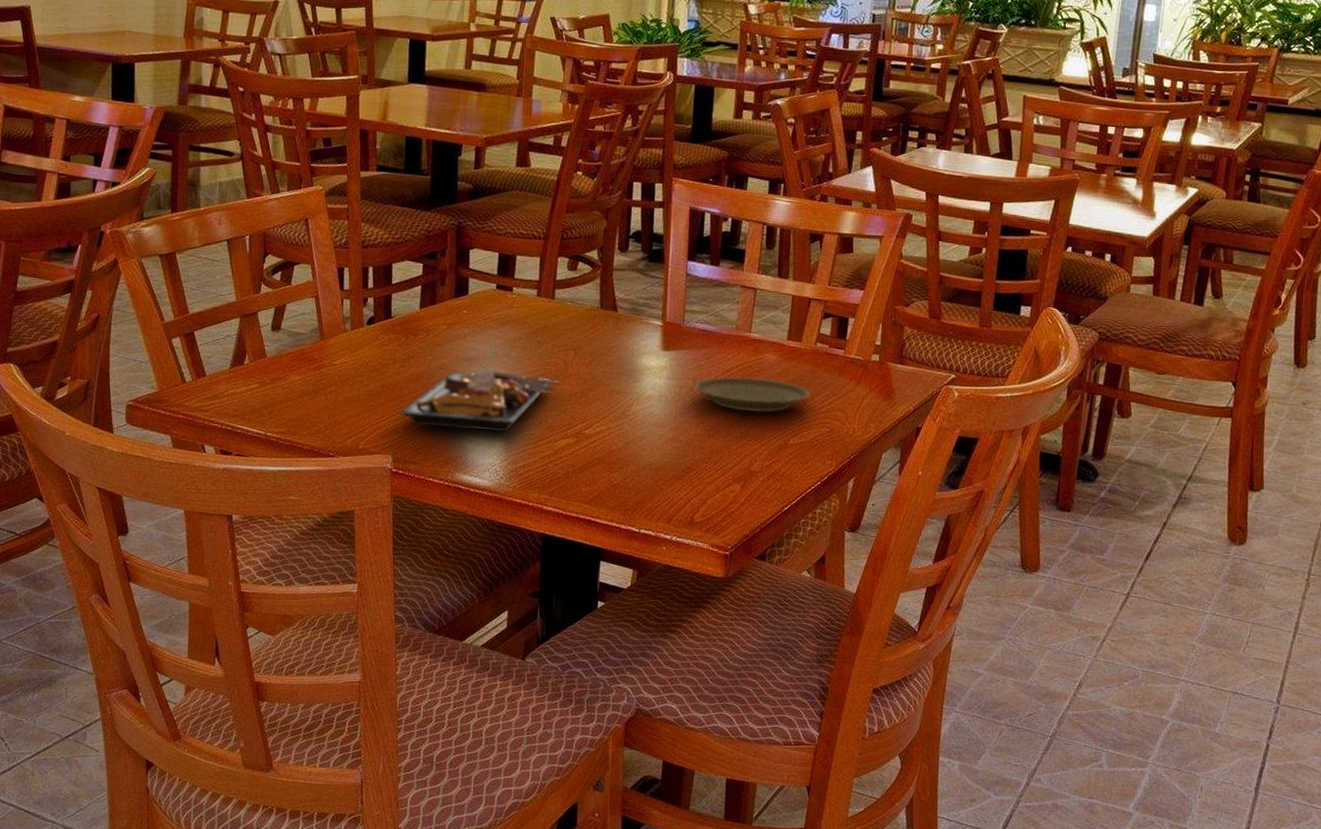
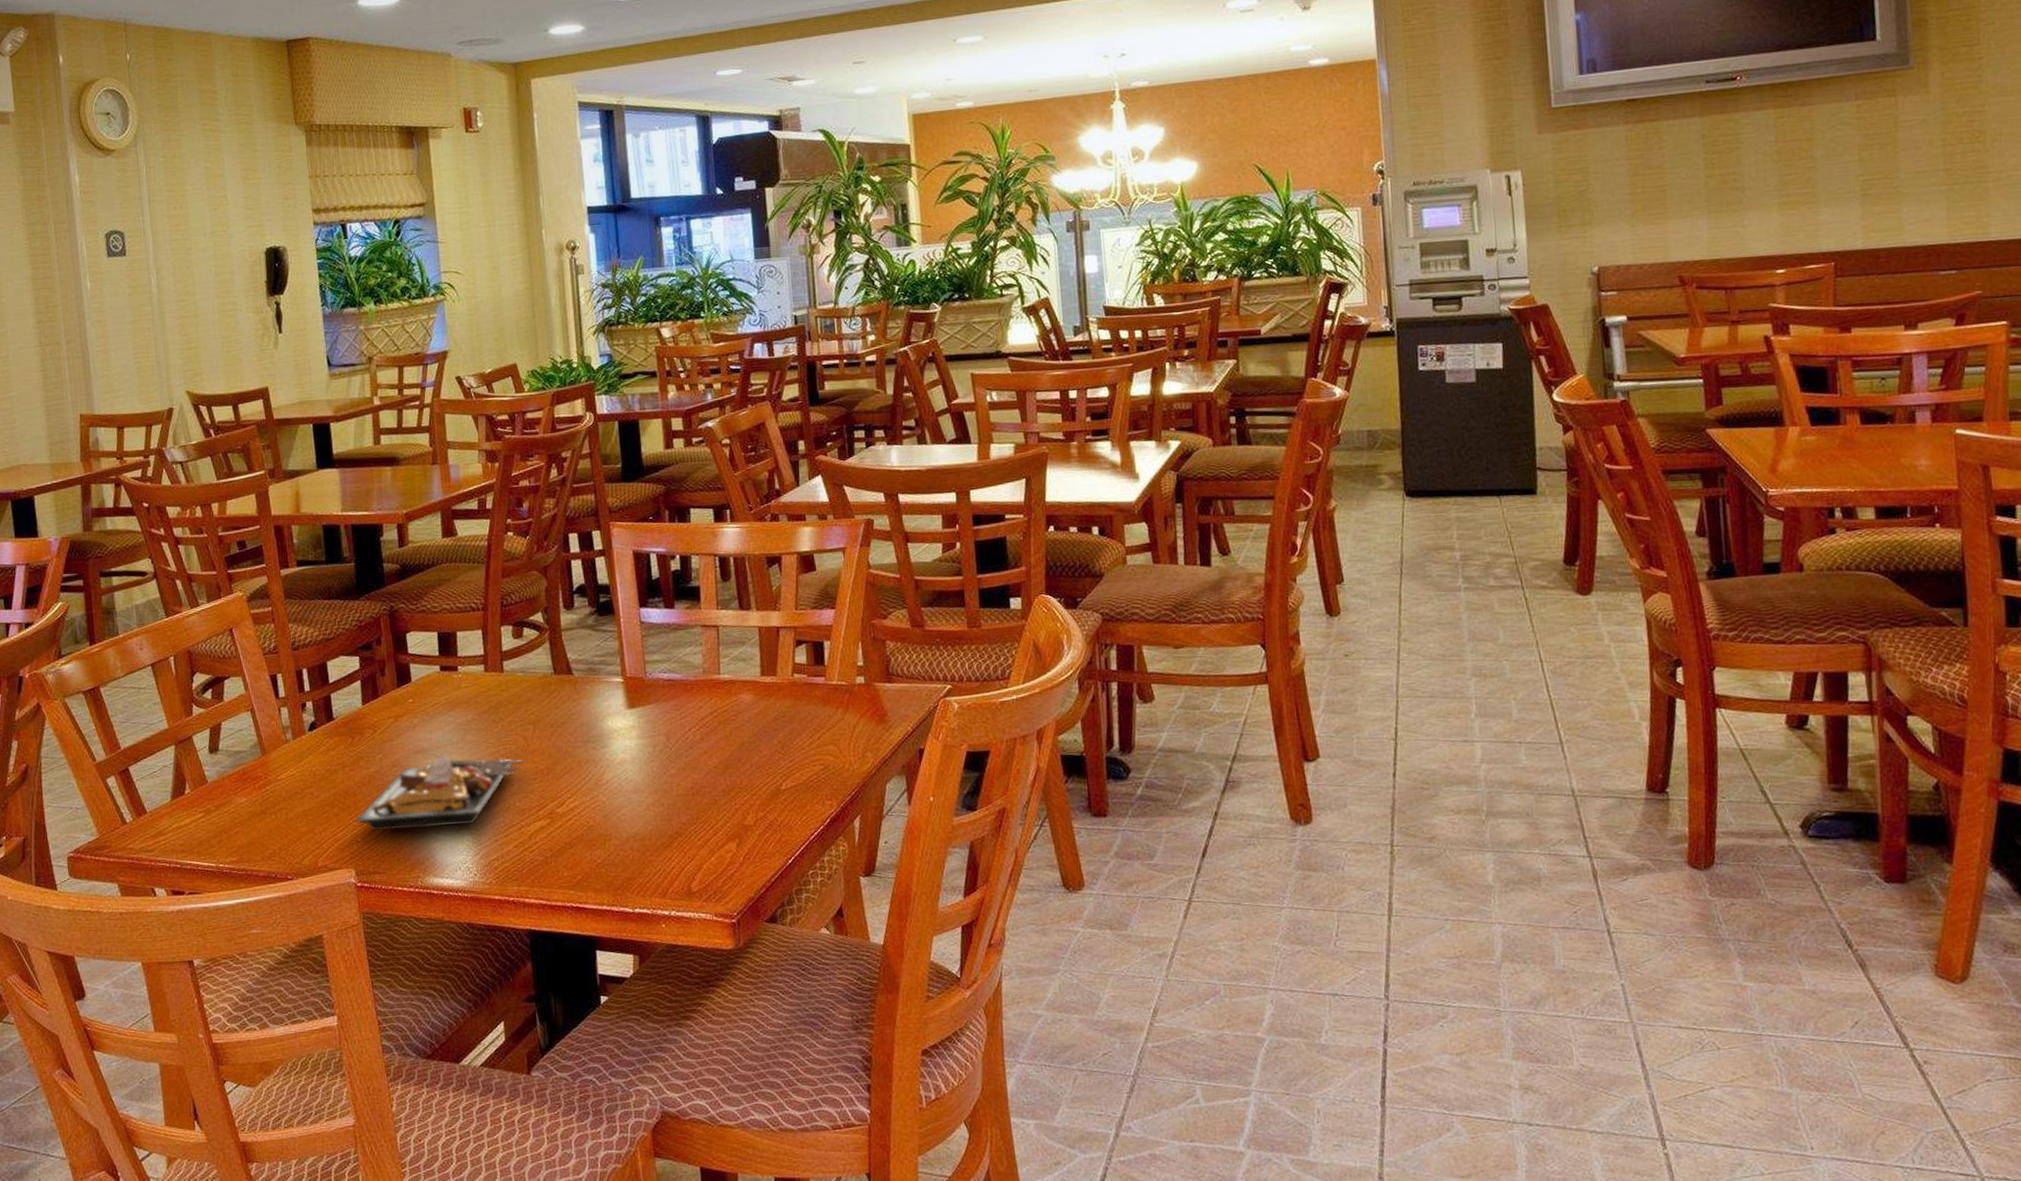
plate: present [694,377,811,413] -> none [668,722,796,762]

